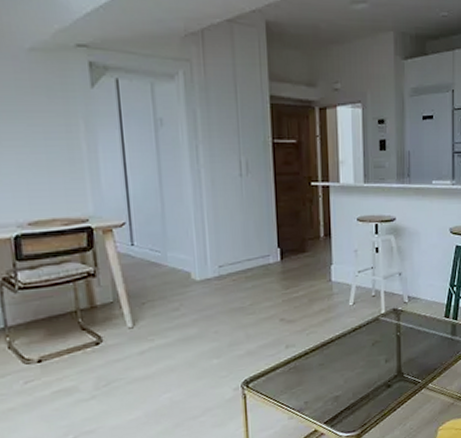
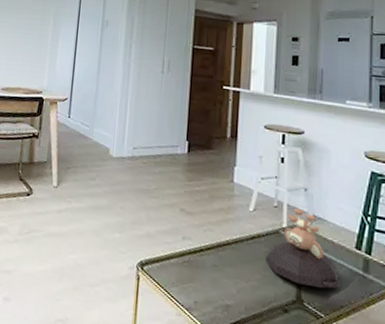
decorative bowl: none [368,293,434,361] -> present [266,209,342,289]

